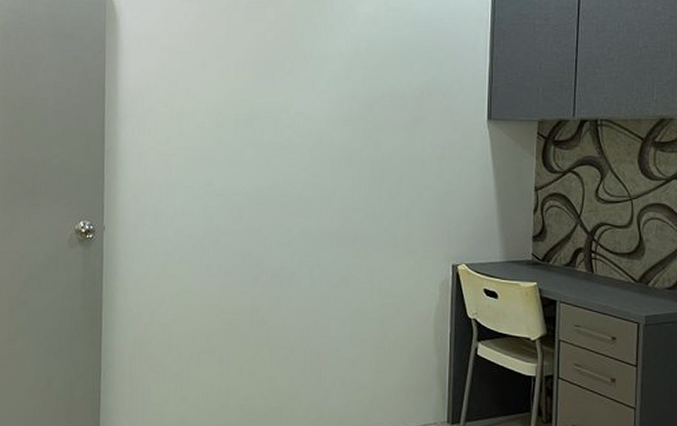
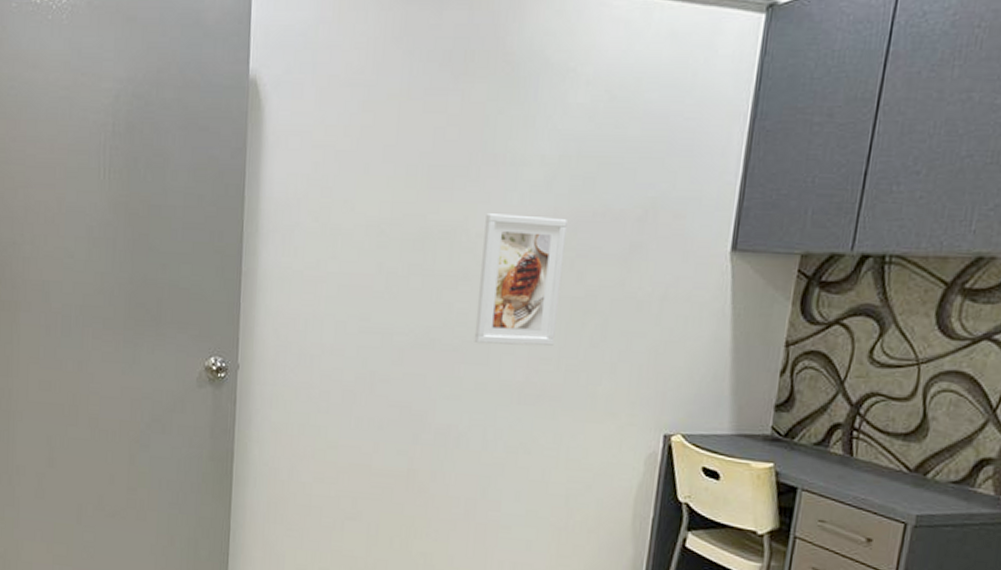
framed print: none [298,97,364,200] -> present [474,213,567,347]

